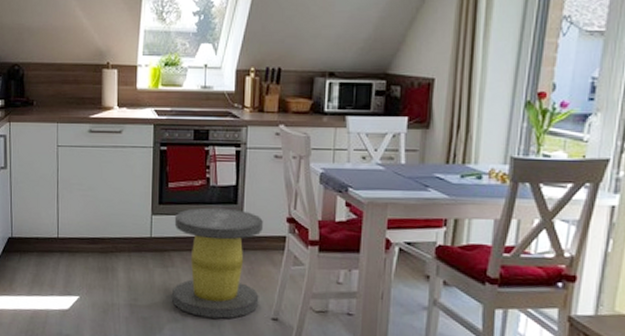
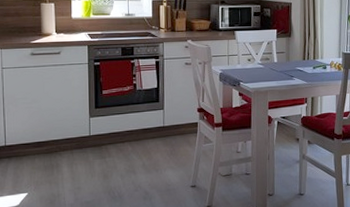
stool: present [172,207,263,319] -> none [109,106,180,194]

